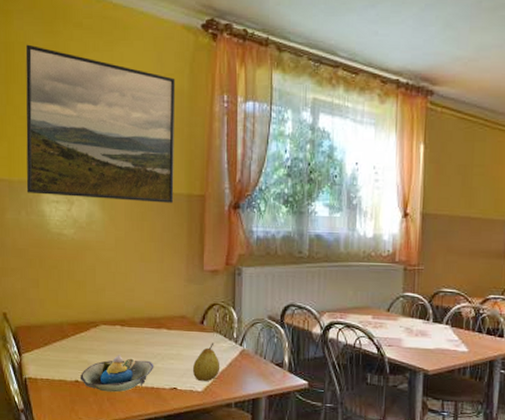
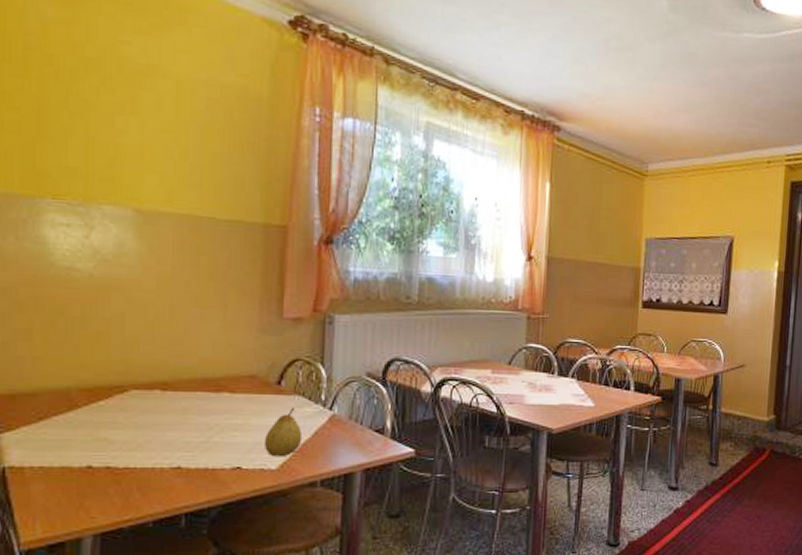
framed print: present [25,44,175,203] -> none [17,11,251,234]
decorative bowl: present [79,354,154,393] -> none [94,427,210,479]

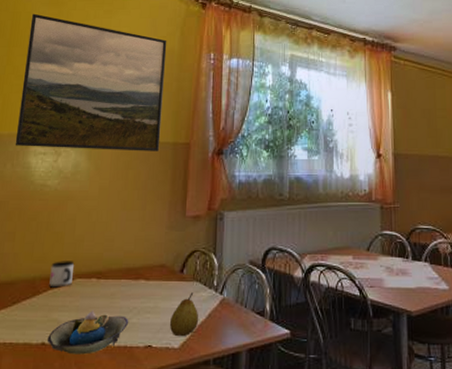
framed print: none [17,11,251,234] -> present [15,13,167,151]
mug: none [92,367,126,401] -> present [49,261,74,288]
decorative bowl: none [94,427,210,479] -> present [47,310,129,355]

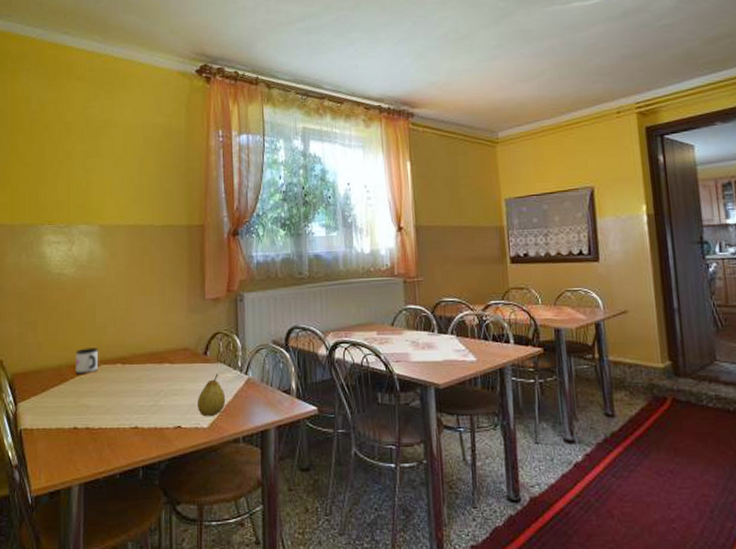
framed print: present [15,13,167,151] -> none [27,98,174,237]
decorative bowl: present [47,310,129,355] -> none [78,394,157,437]

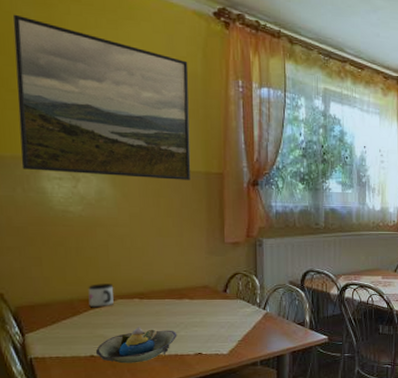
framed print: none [27,98,174,237] -> present [12,14,191,180]
decorative bowl: none [78,394,157,437] -> present [95,326,177,364]
fruit: present [197,374,226,417] -> none [217,309,245,345]

